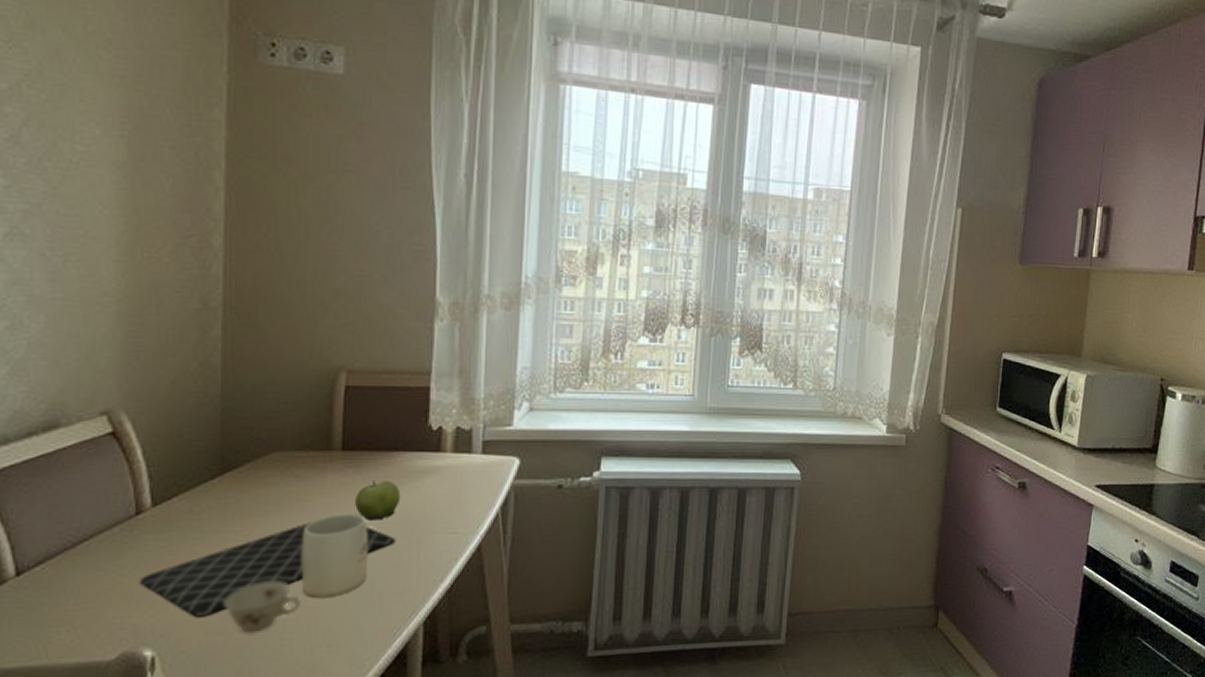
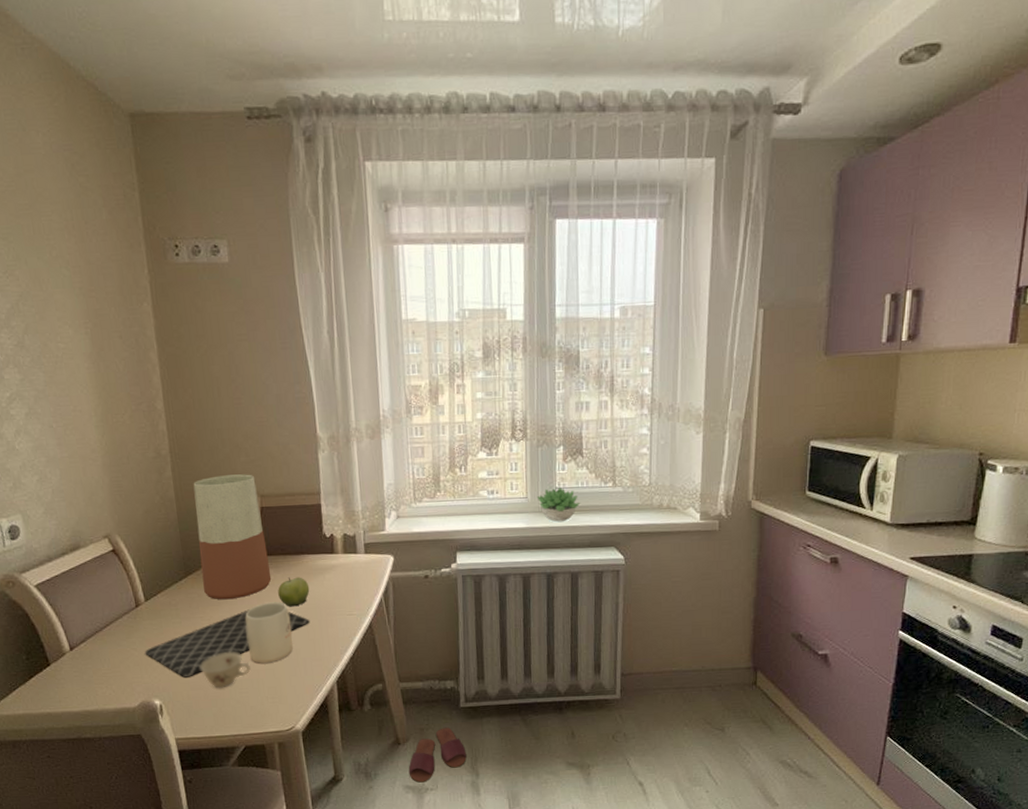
vase: none [246,340,349,508] -> present [193,474,272,600]
succulent plant: none [705,386,756,427] -> present [536,488,581,523]

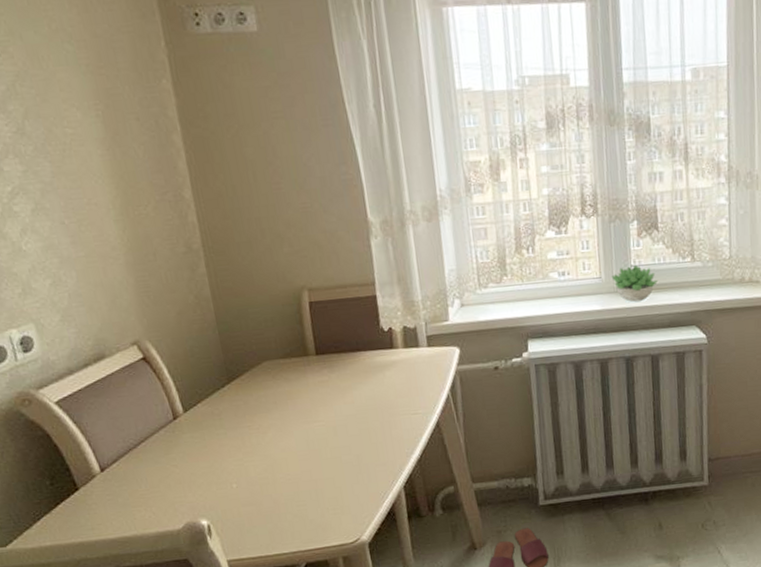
placemat: present [144,609,309,677] -> none [186,414,370,493]
vase: present [193,474,272,600] -> none [231,266,326,406]
teacup: present [200,652,251,688] -> none [250,462,308,502]
mug: present [245,602,293,664] -> none [298,404,354,473]
fruit: present [278,577,310,607] -> none [333,376,369,410]

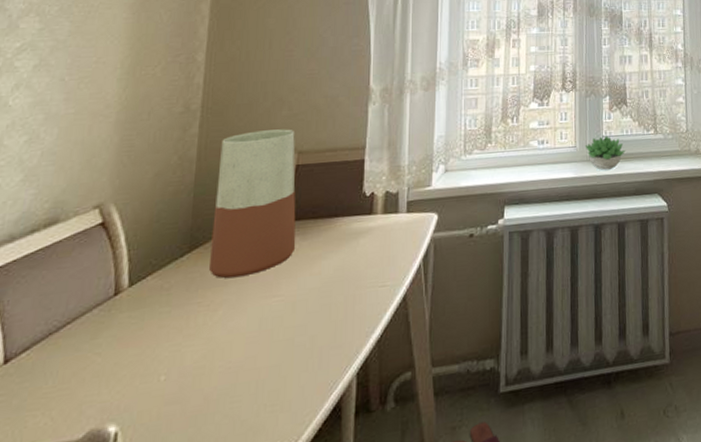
vase: none [231,266,326,406] -> present [209,129,296,278]

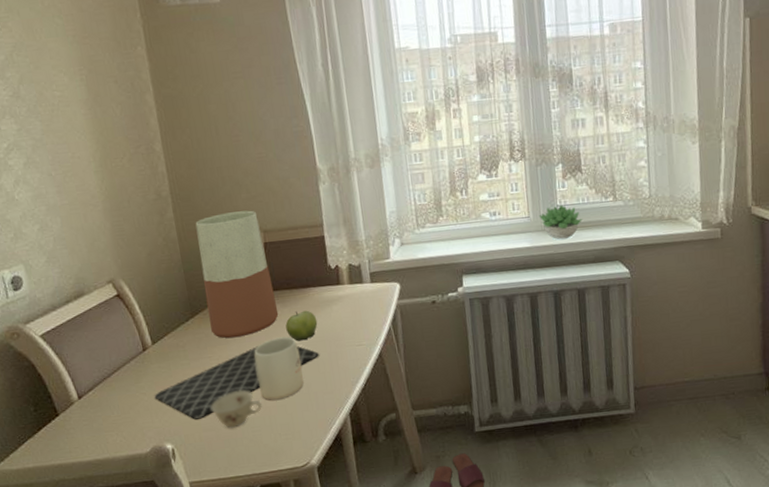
placemat: none [111,287,334,387] -> present [154,346,319,419]
teacup: none [183,346,250,398] -> present [210,390,262,428]
mug: none [251,276,311,359] -> present [254,336,304,401]
fruit: none [301,244,339,282] -> present [285,310,318,341]

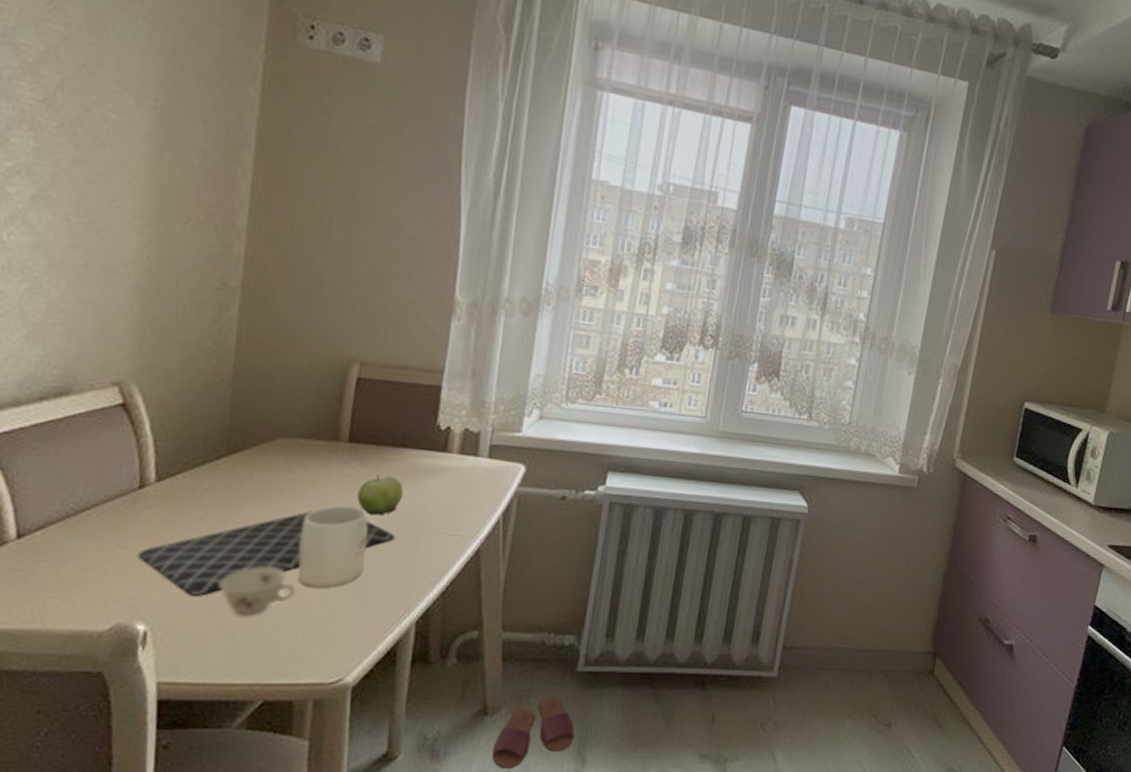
vase: present [195,210,279,338] -> none [250,327,358,495]
succulent plant: present [539,205,583,240] -> none [717,410,769,454]

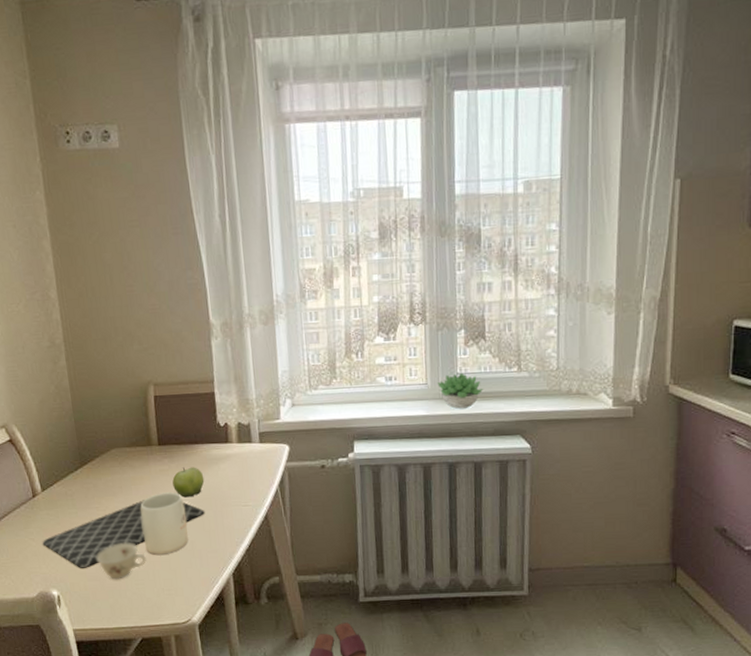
succulent plant: none [717,410,769,454] -> present [437,373,484,410]

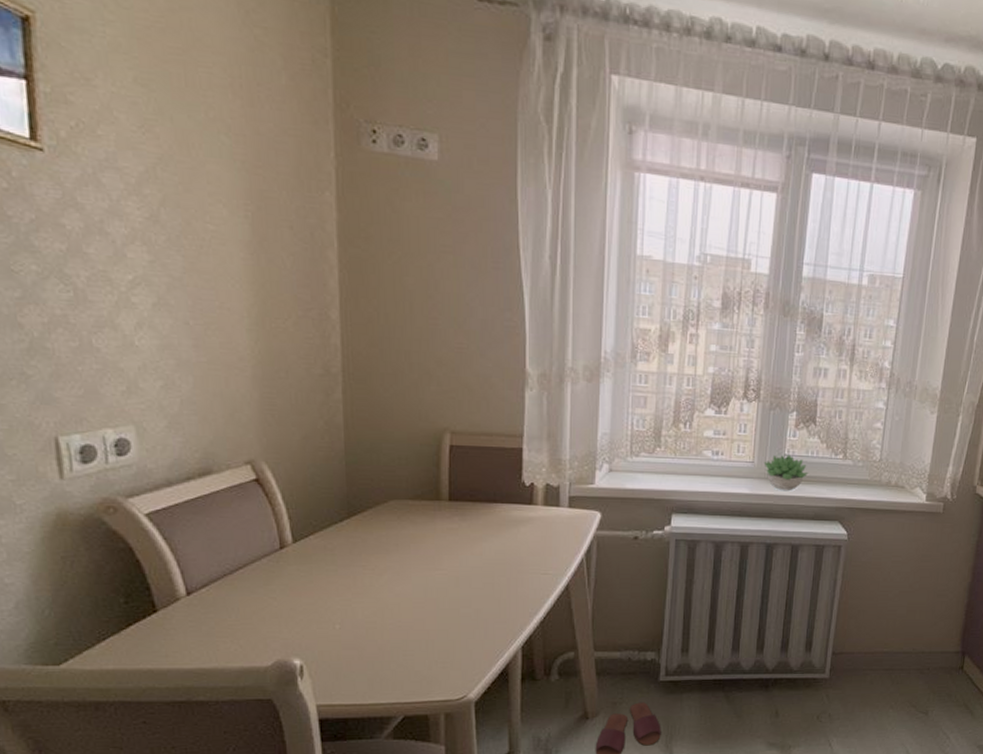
placemat: present [42,500,205,567] -> none [286,560,496,633]
teacup: present [96,543,146,579] -> none [356,608,419,649]
mug: present [140,492,188,555] -> none [417,554,474,623]
fruit: present [172,467,205,498] -> none [462,527,500,561]

